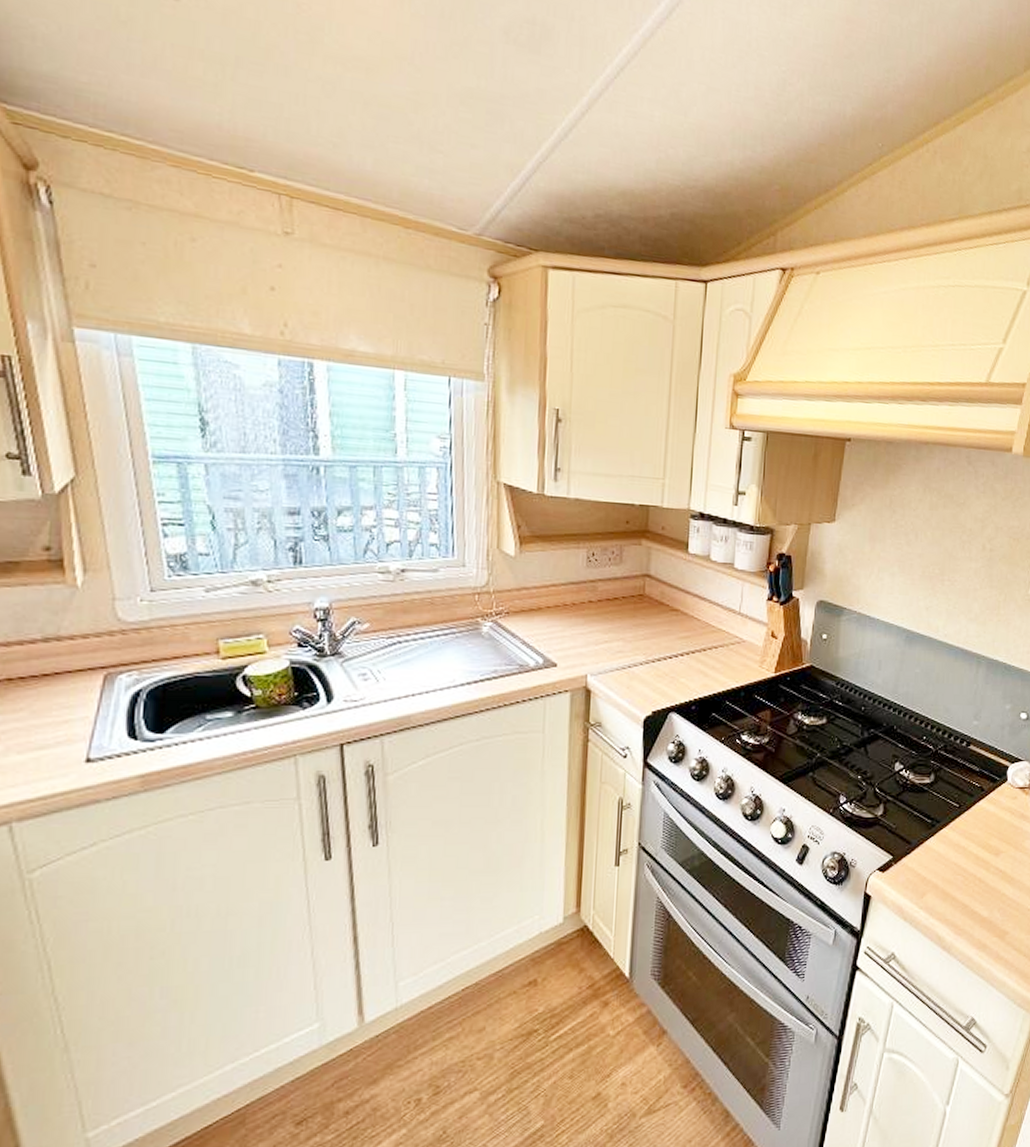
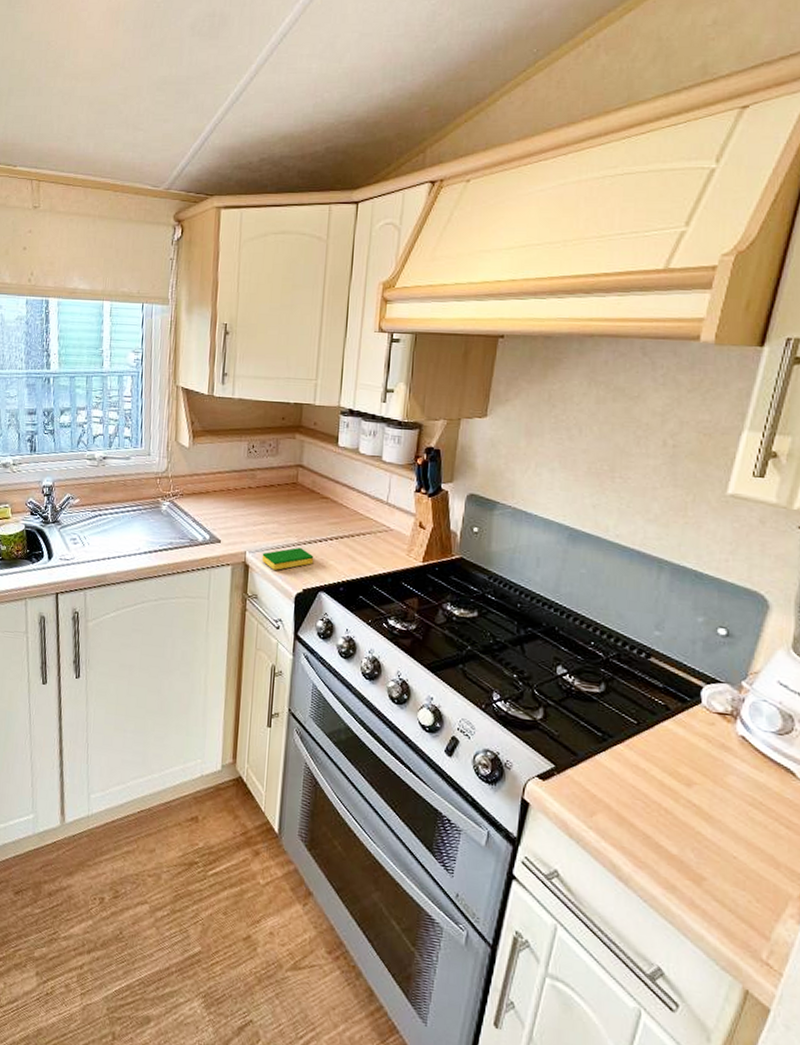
dish sponge: none [605,665,664,693] -> present [261,547,314,570]

